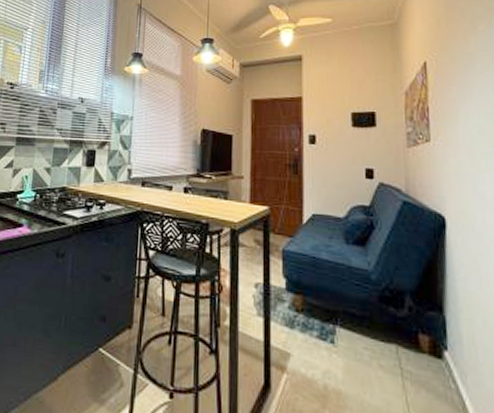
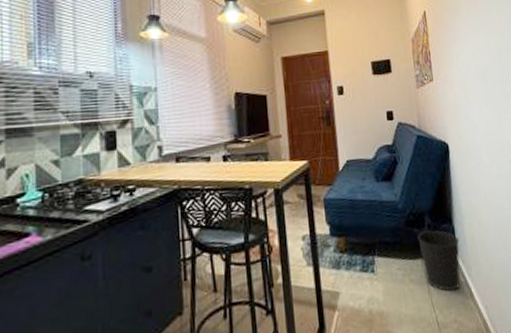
wastebasket: none [393,313,452,396] -> present [417,230,461,292]

